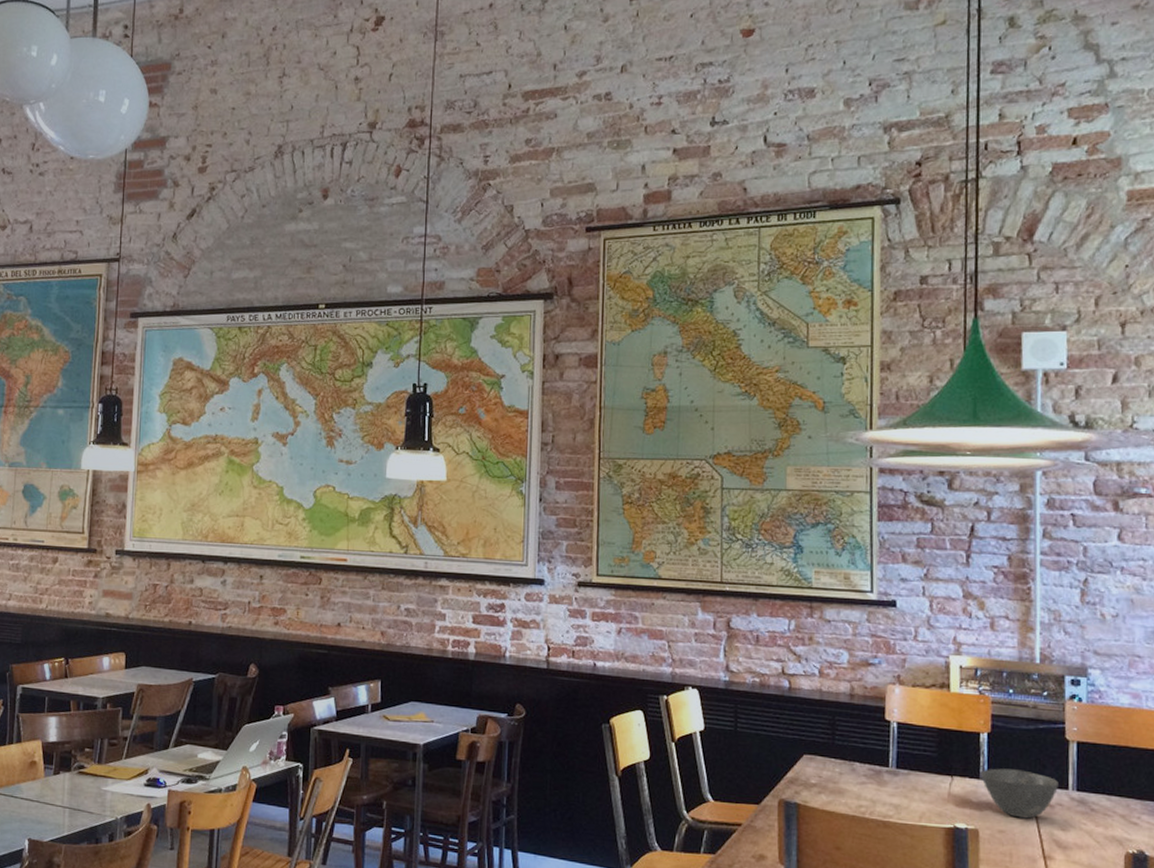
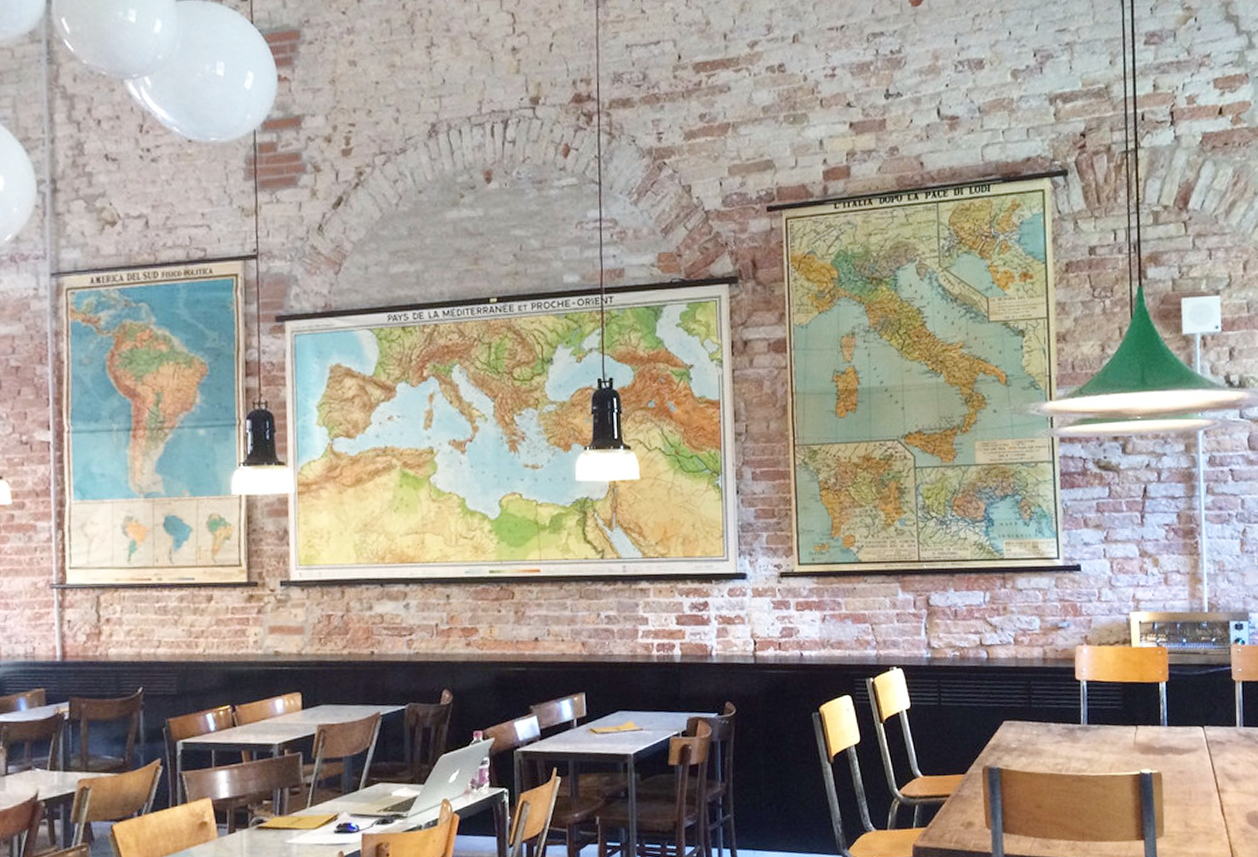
bowl: present [981,768,1058,819] -> none [1162,713,1228,758]

